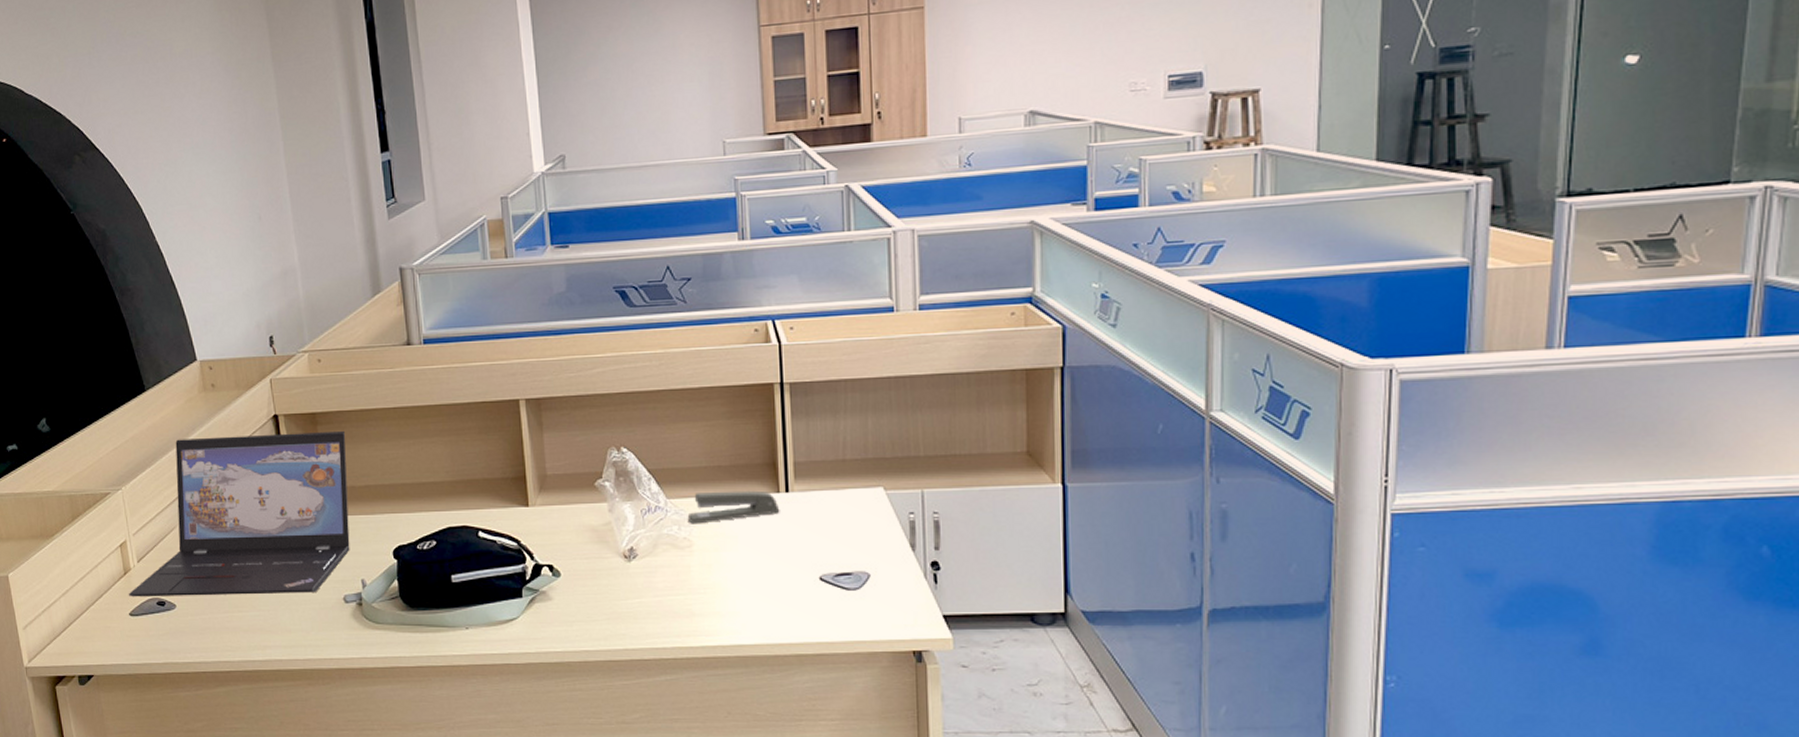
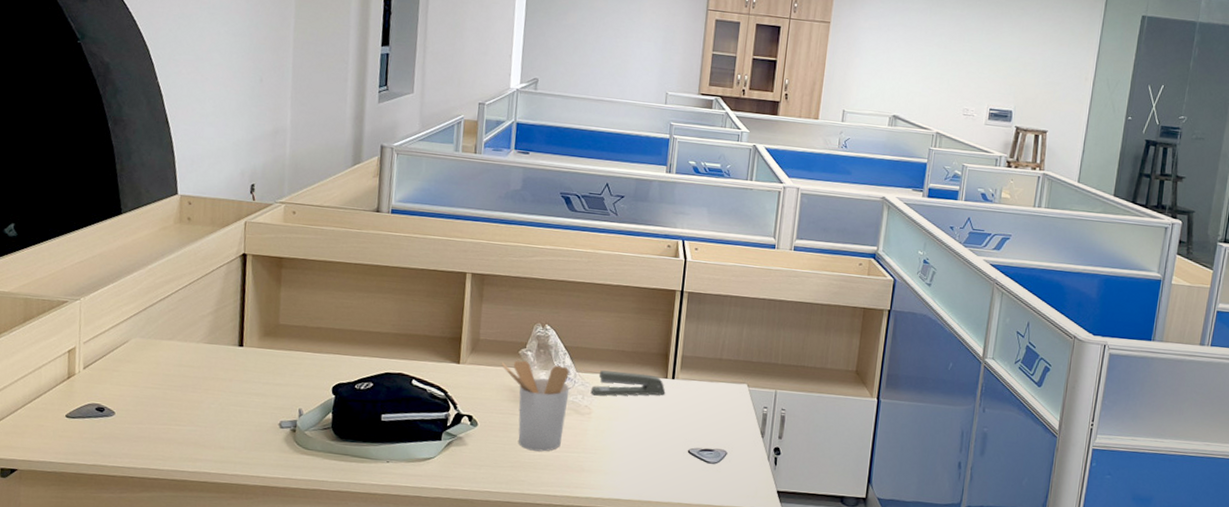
laptop: present [128,430,350,597] -> none [68,262,306,415]
utensil holder: none [576,493,663,598] -> present [501,360,570,452]

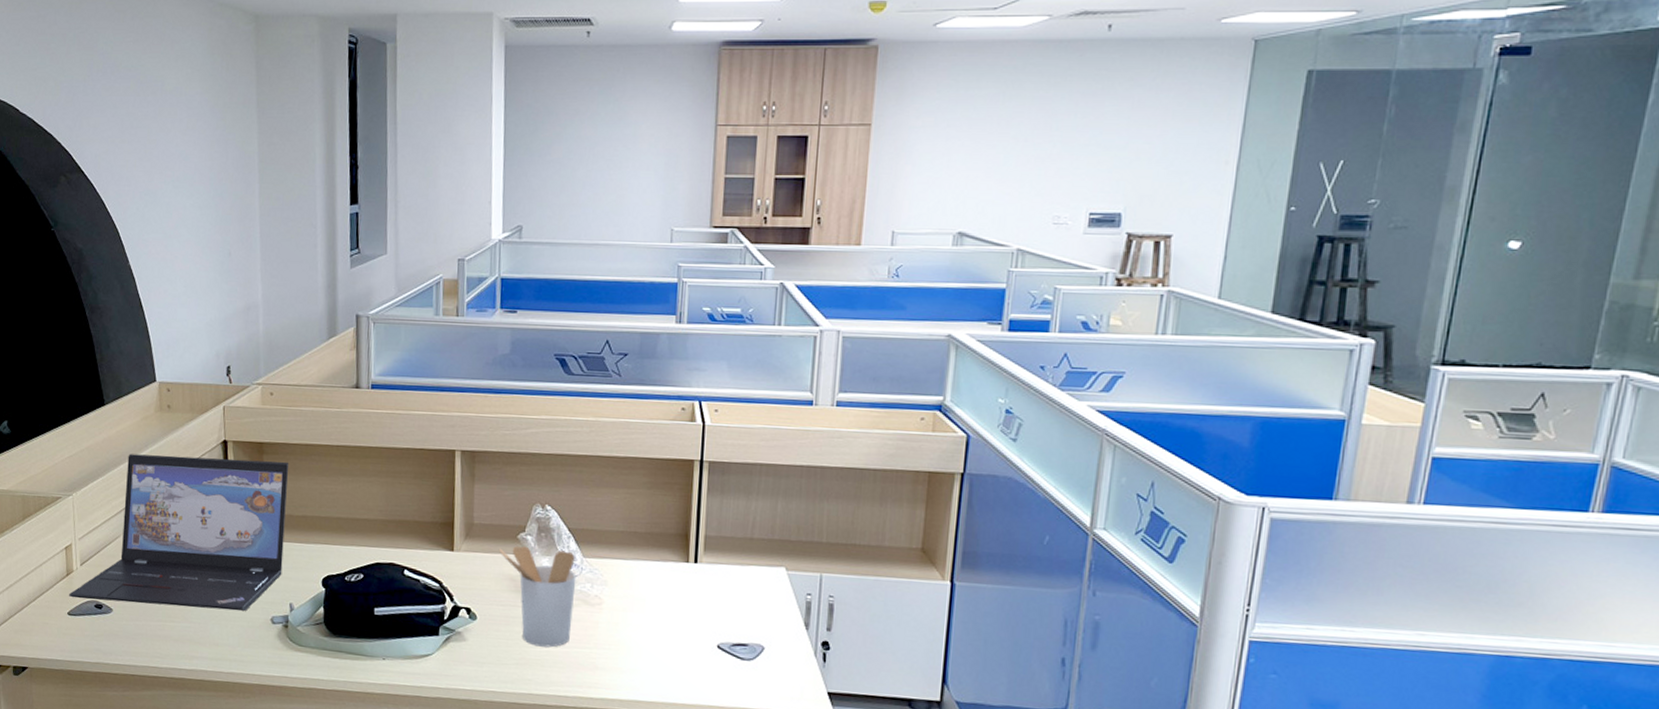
laptop: none [68,262,306,415] -> present [68,454,288,611]
stapler: present [590,370,666,396] -> none [600,555,688,584]

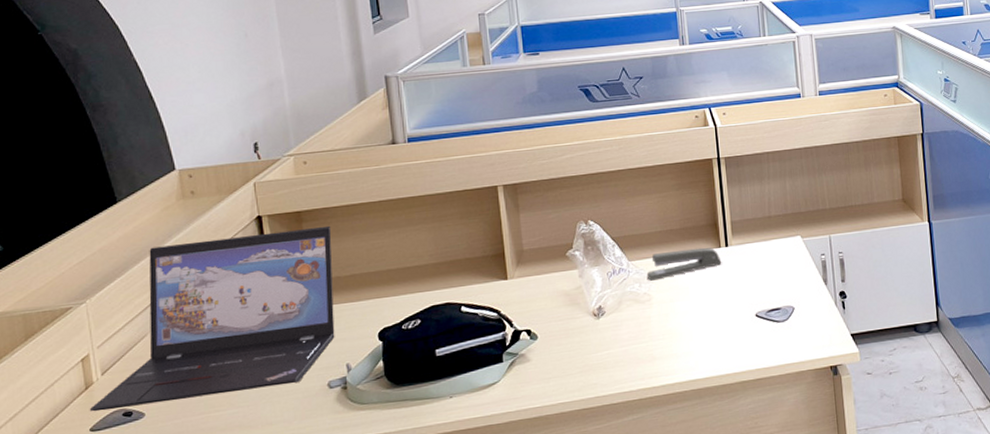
utensil holder: present [498,546,577,648] -> none [550,258,627,352]
stapler: none [600,555,688,584] -> present [646,247,722,281]

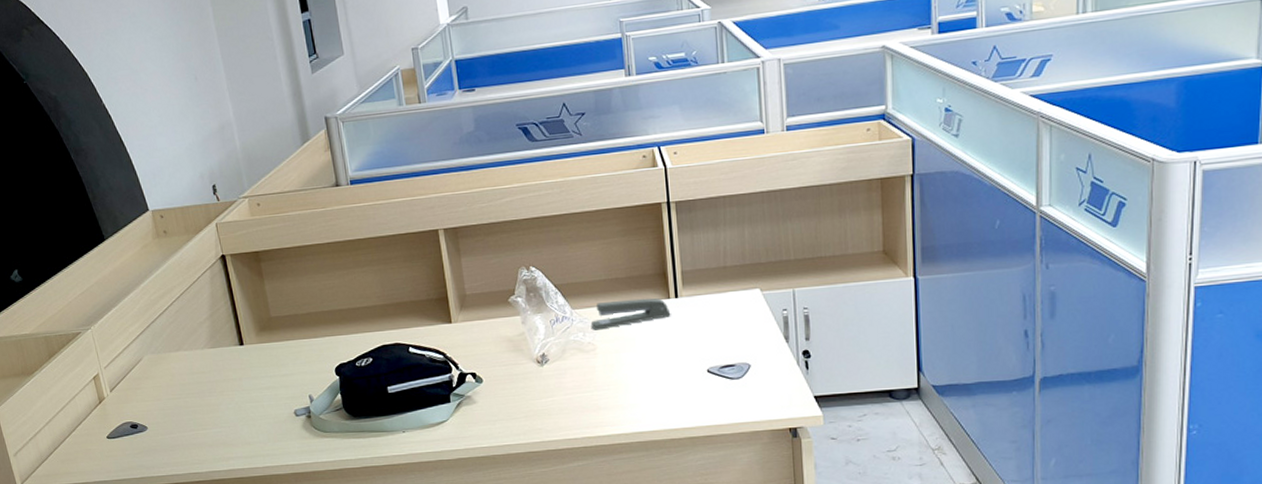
laptop: present [89,225,335,412] -> none [104,265,297,423]

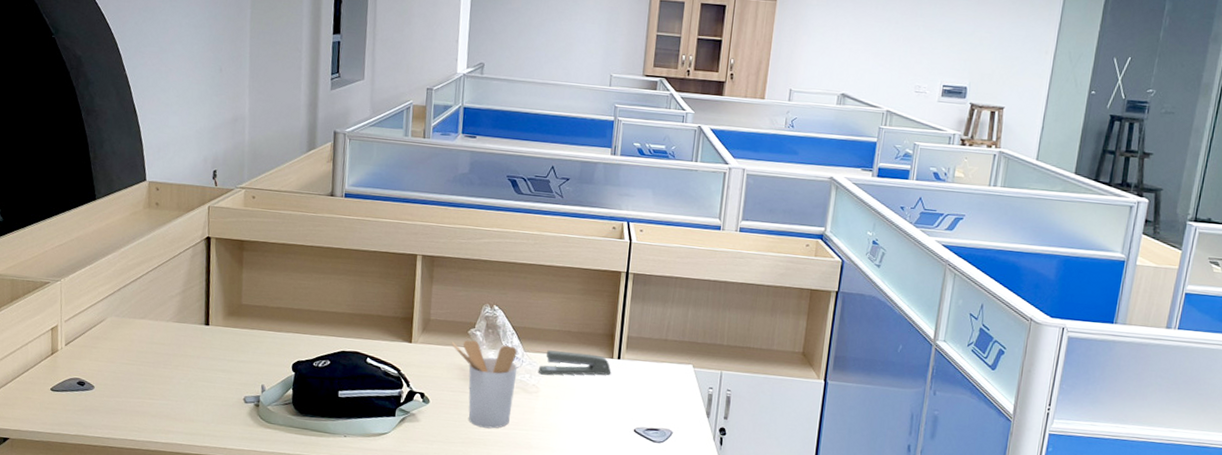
utensil holder: none [493,306,571,398] -> present [451,340,518,429]

